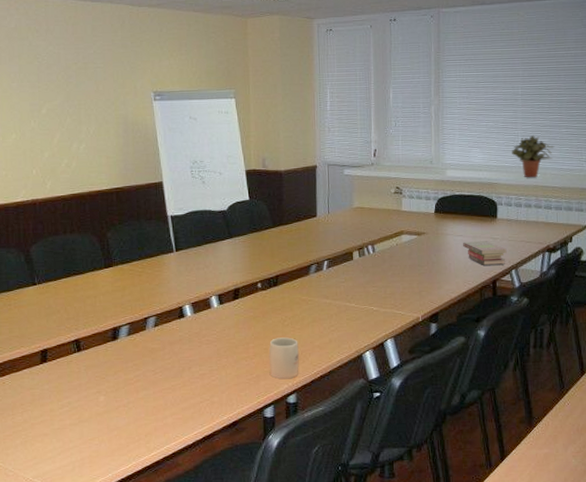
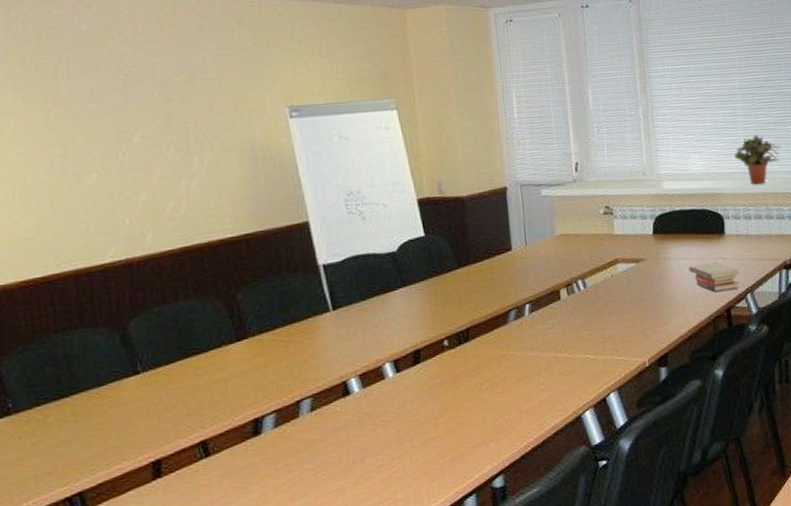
mug: present [268,337,300,379] -> none [464,404,505,459]

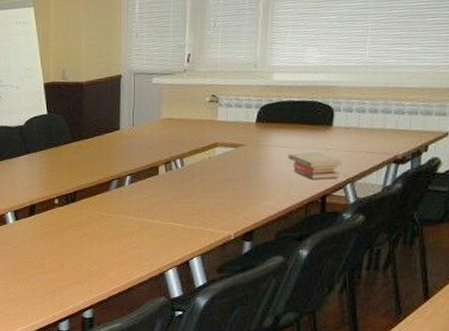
potted plant: present [734,135,782,185] -> none [358,28,415,79]

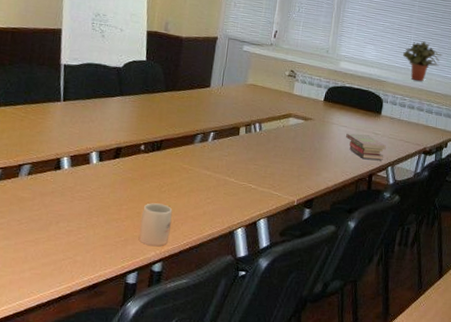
mug: none [64,254,97,295] -> present [138,203,173,247]
potted plant: none [358,28,415,79] -> present [403,41,443,82]

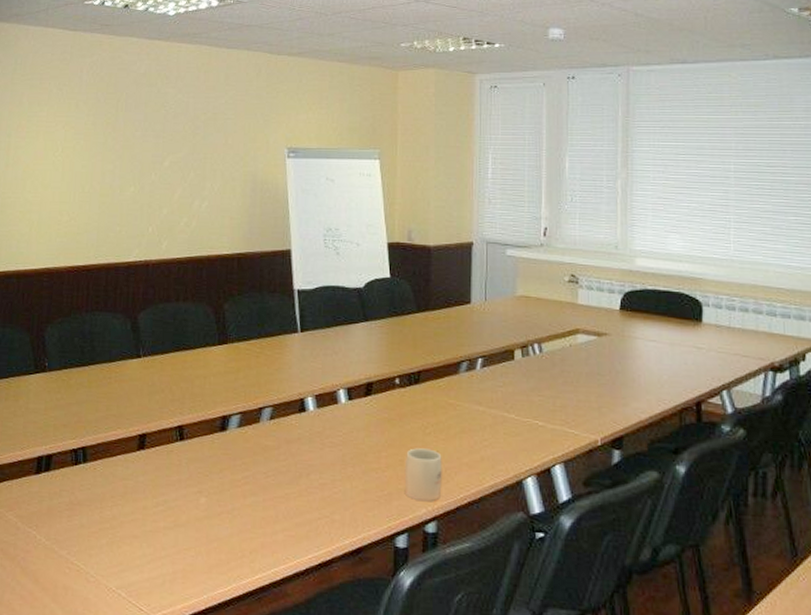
books: present [346,133,386,160] -> none [657,349,716,382]
potted plant: present [403,41,443,82] -> none [722,222,780,275]

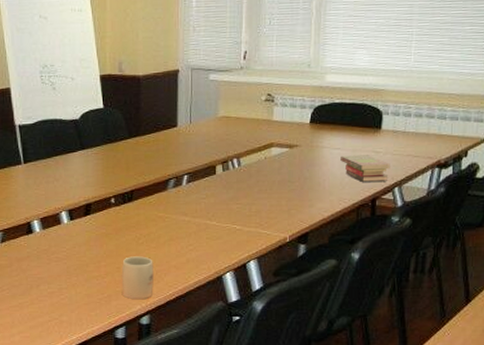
books: none [657,349,716,382] -> present [340,155,390,182]

